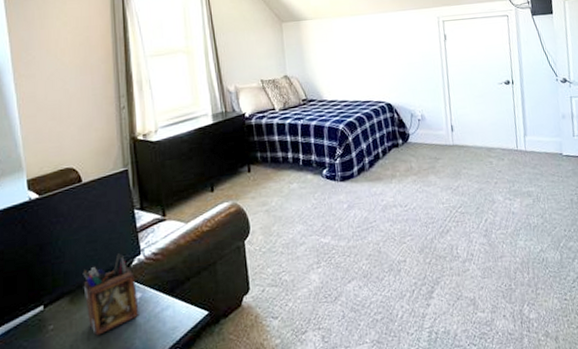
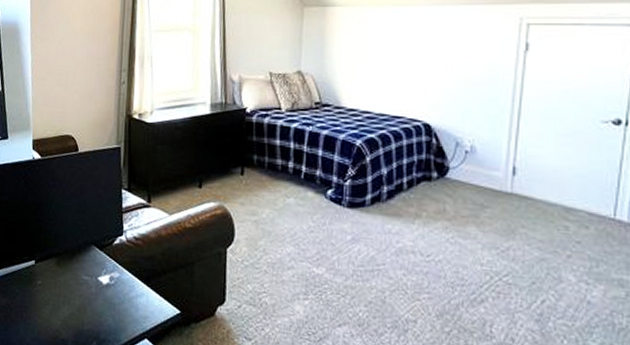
desk organizer: present [82,253,139,336] -> none [69,229,116,303]

